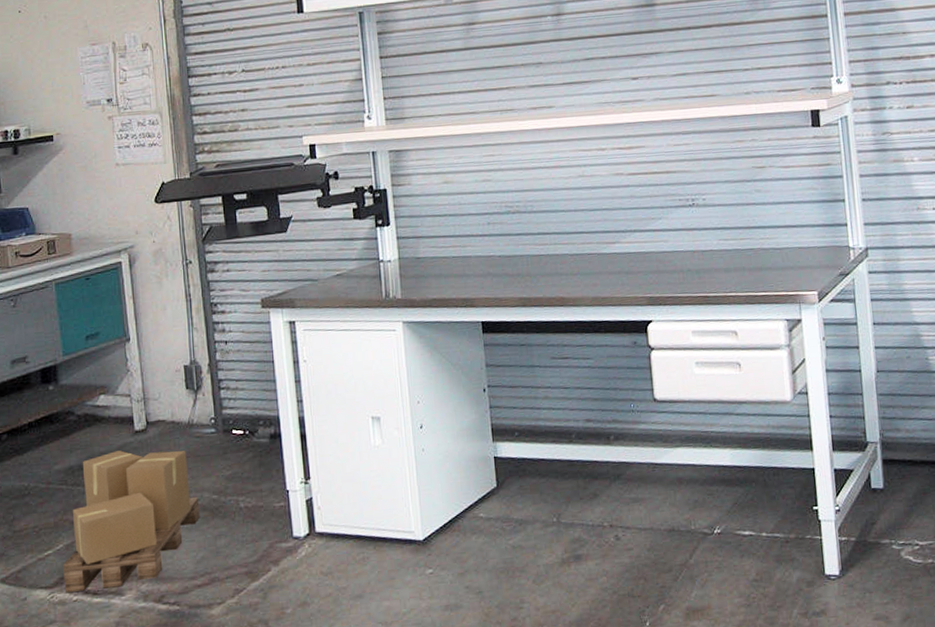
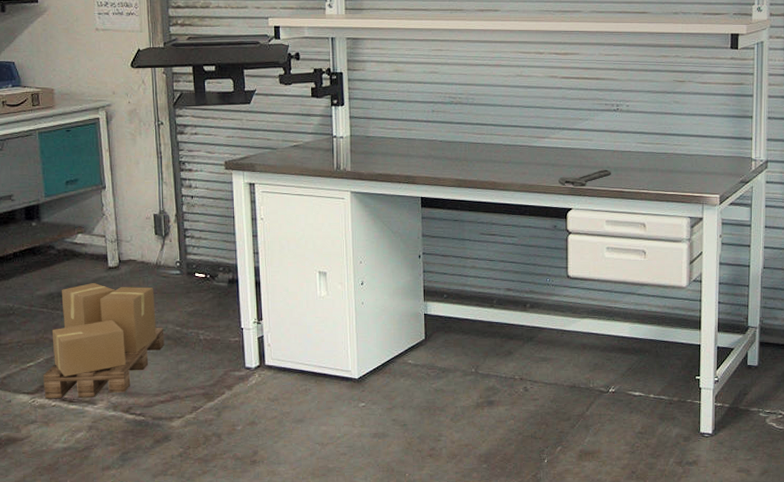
adjustable wrench: none [634,273,693,296] -> present [558,169,612,187]

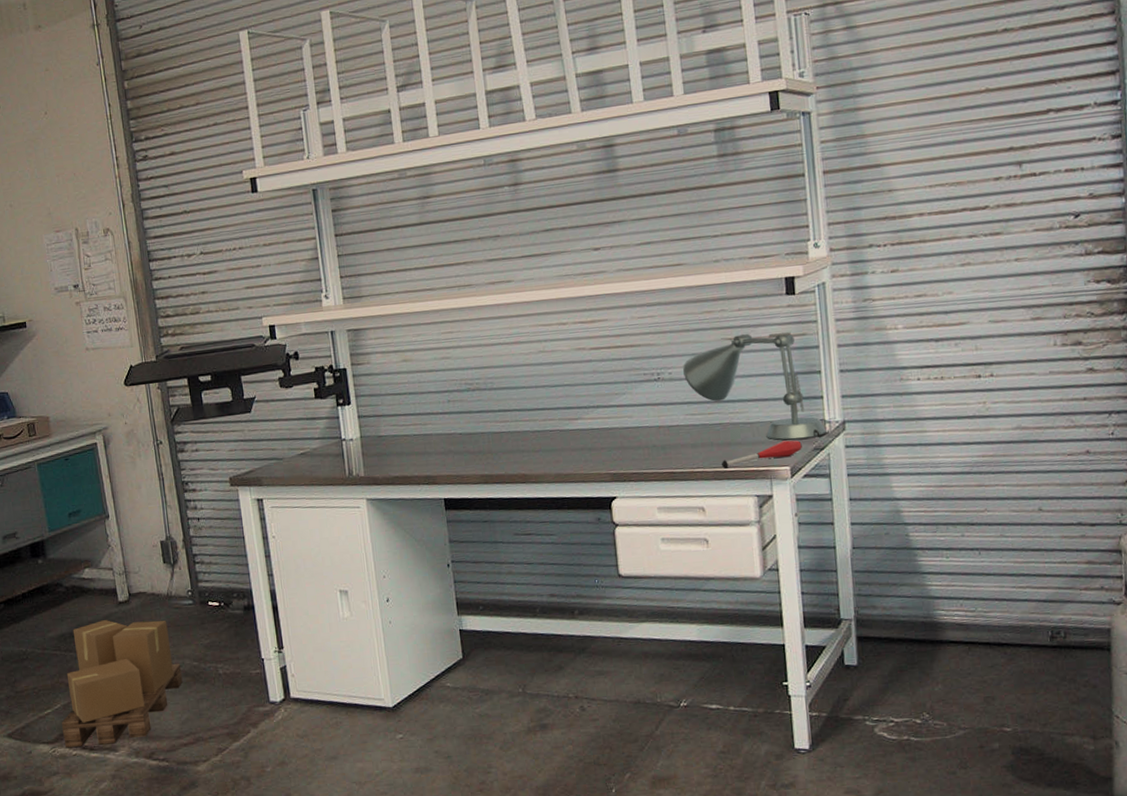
adjustable wrench: present [558,169,612,187] -> none [598,448,659,472]
desk lamp: none [639,78,755,173] -> present [683,332,830,441]
juggling club: none [664,172,731,192] -> present [722,440,802,469]

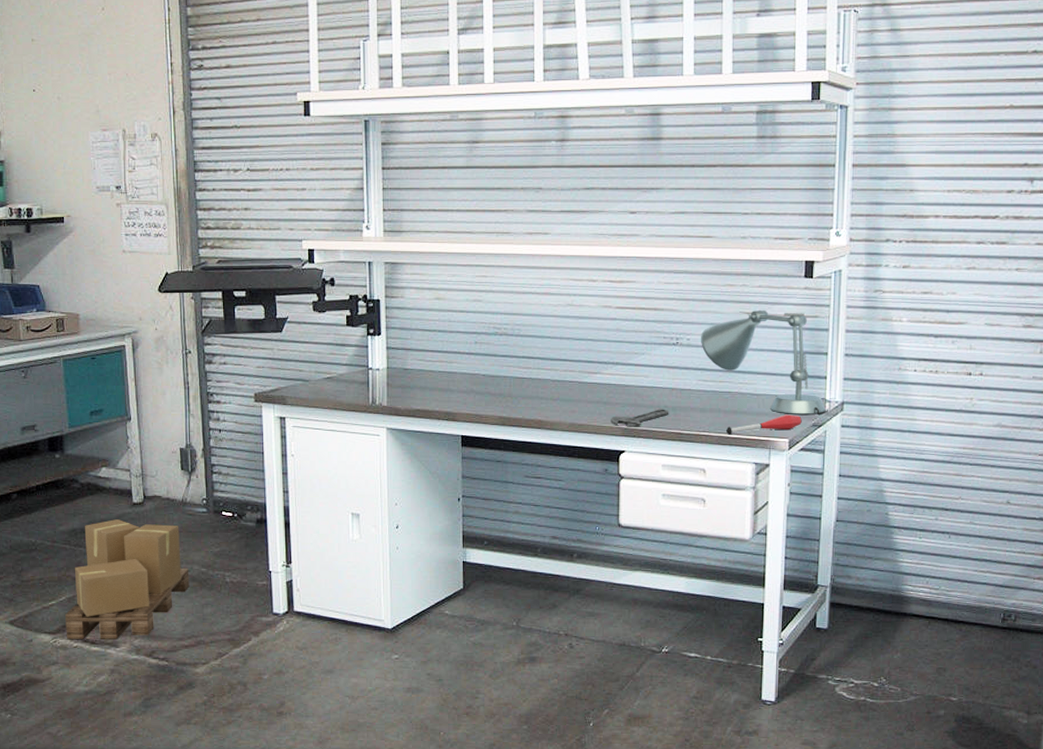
adjustable wrench: none [598,448,659,472] -> present [611,409,669,427]

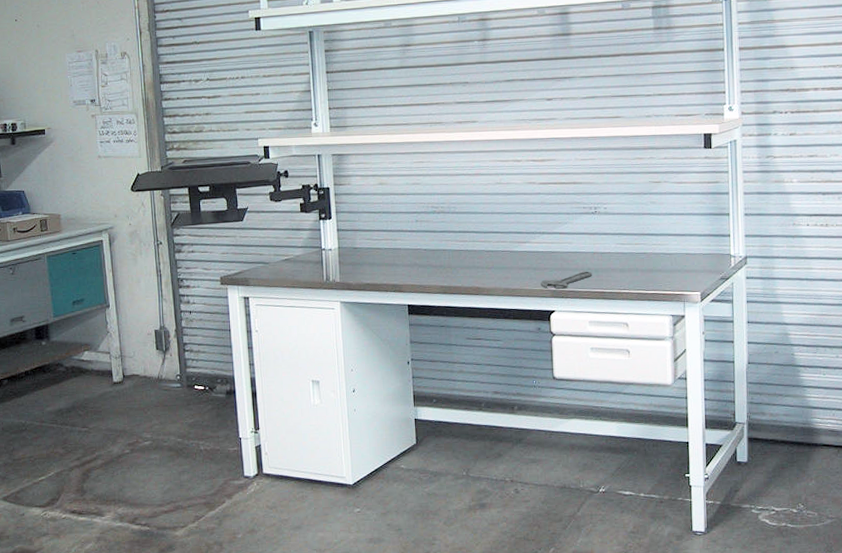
cardboard boxes: present [65,519,190,640] -> none [54,398,167,512]
desk lamp: present [701,309,829,416] -> none [616,178,735,270]
juggling club: present [726,414,802,435] -> none [644,270,711,291]

